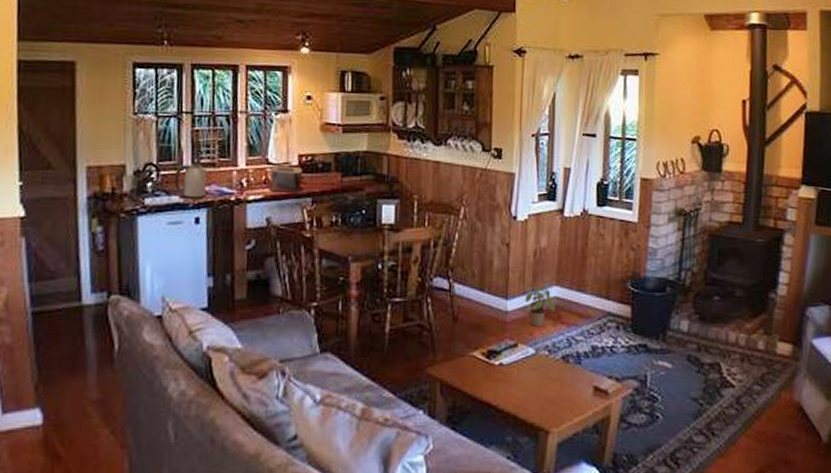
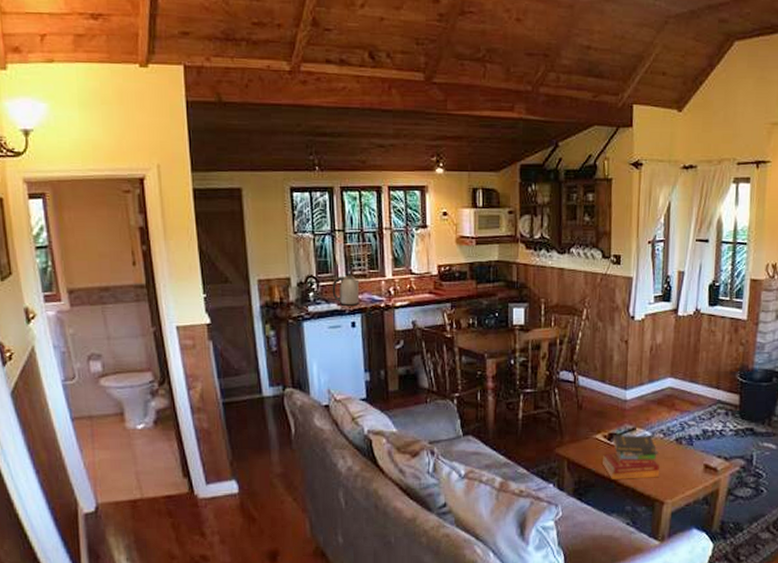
toaster: present [269,165,304,194] -> none [413,275,443,300]
books: none [479,352,544,405] -> present [601,435,659,479]
potted plant: present [525,287,556,326] -> none [642,378,670,413]

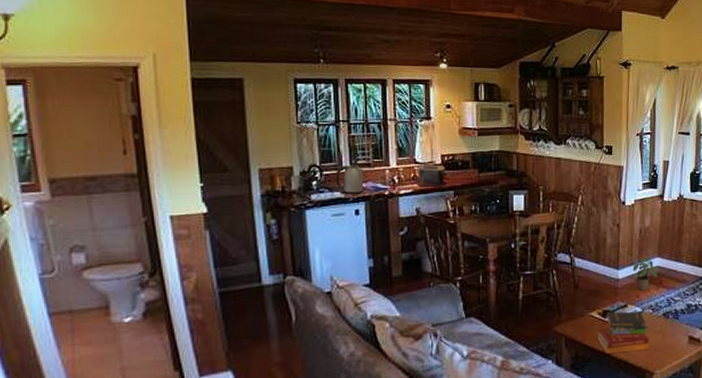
toaster: none [413,275,443,300] -> present [417,164,447,188]
potted plant: none [642,378,670,413] -> present [632,258,658,290]

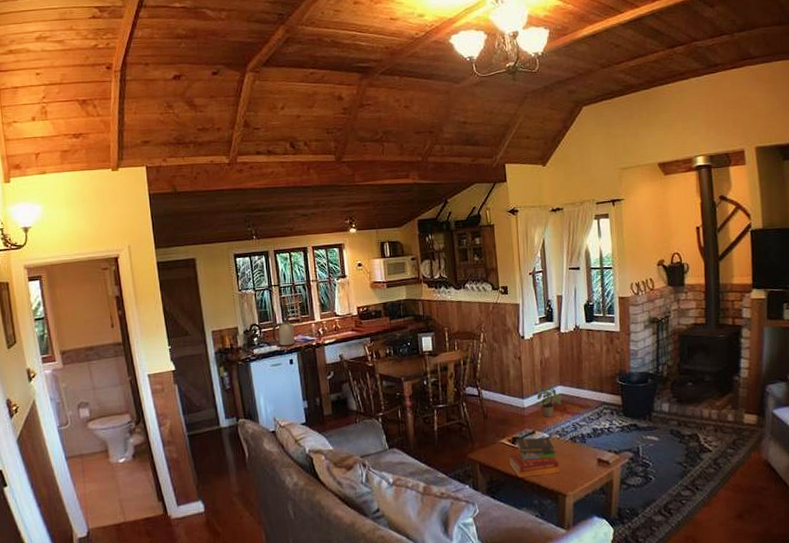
toaster: present [417,164,447,188] -> none [338,316,363,336]

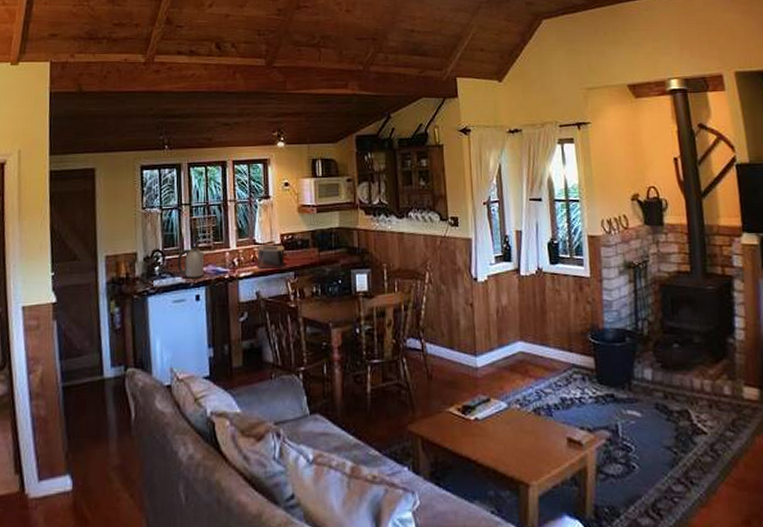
toaster: none [338,316,363,336] -> present [257,245,286,269]
books: present [509,437,559,478] -> none [458,406,520,459]
potted plant: present [537,387,562,417] -> none [492,343,522,381]

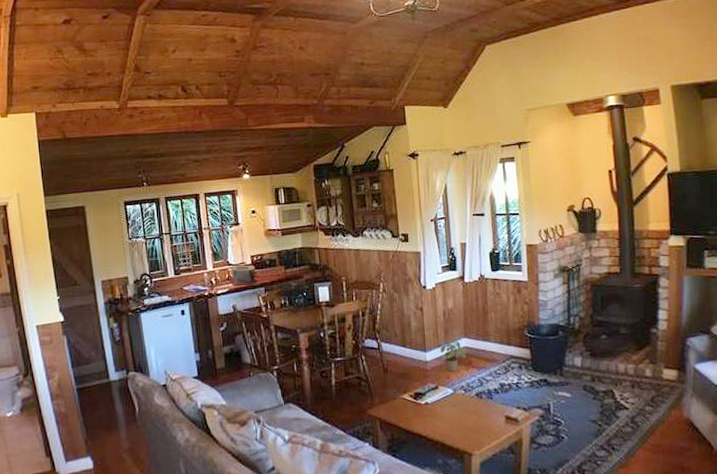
kettle: present [177,248,205,280] -> none [163,270,187,298]
potted plant: none [492,343,522,381] -> present [440,339,466,372]

